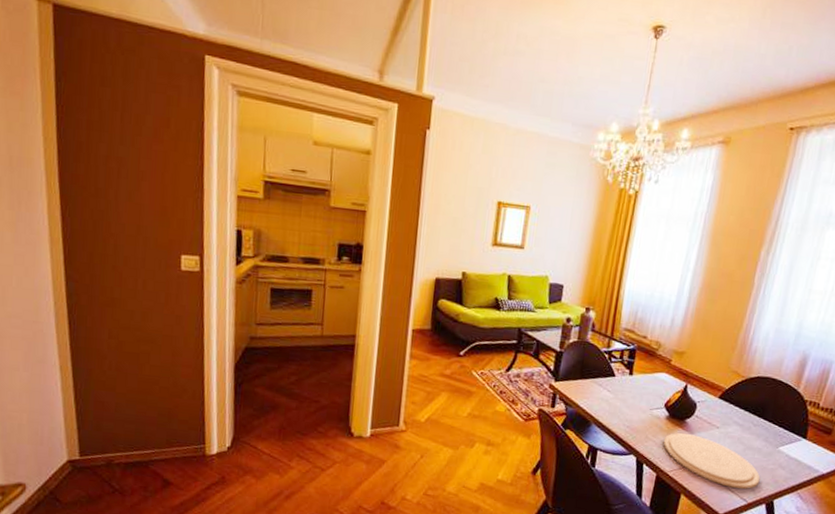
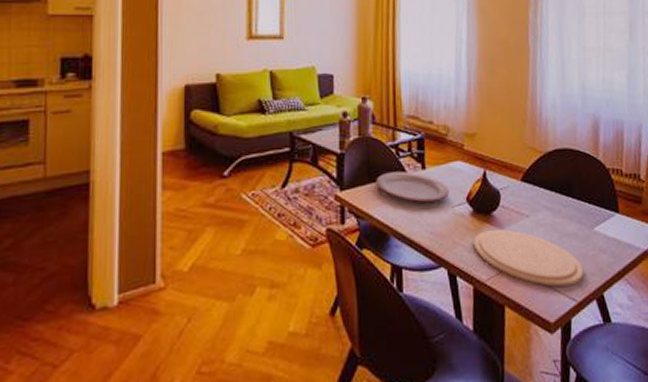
plate: none [586,372,651,403] -> present [376,171,449,202]

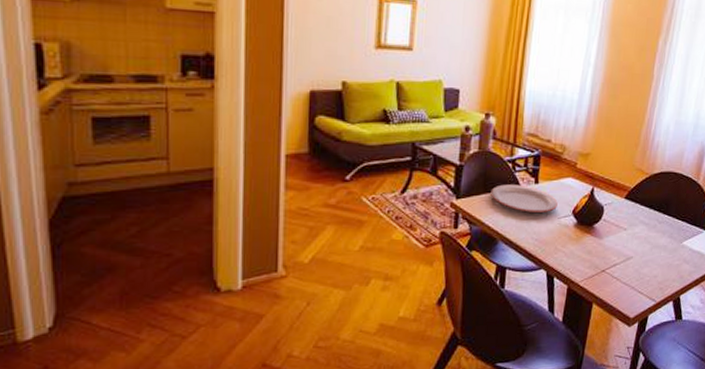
plate: present [473,229,584,287] -> none [572,240,667,289]

